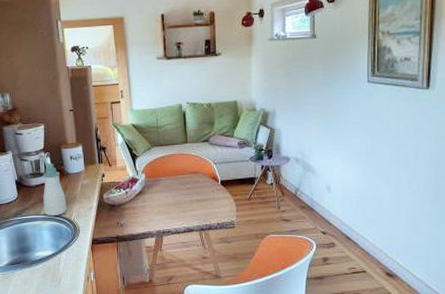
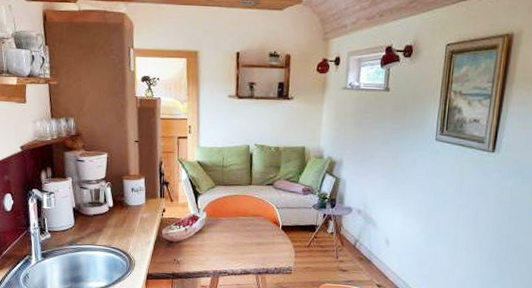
soap bottle: present [42,163,67,217] -> none [100,193,124,248]

